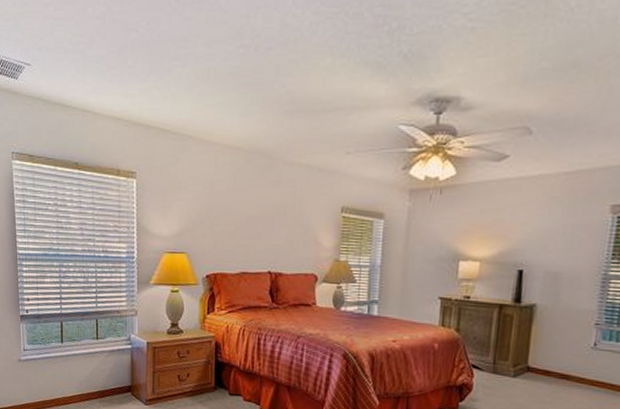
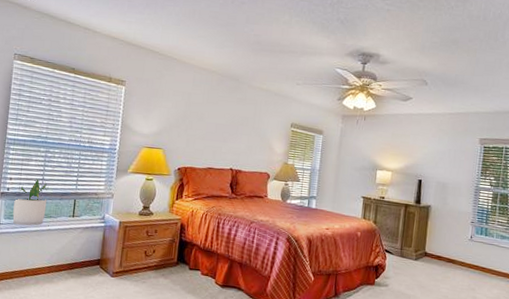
planter: none [35,297,69,352] -> present [12,178,49,226]

